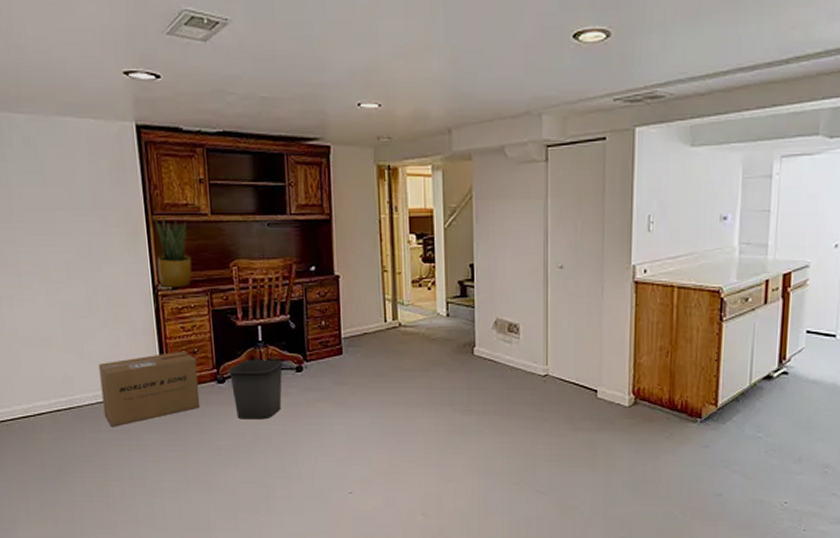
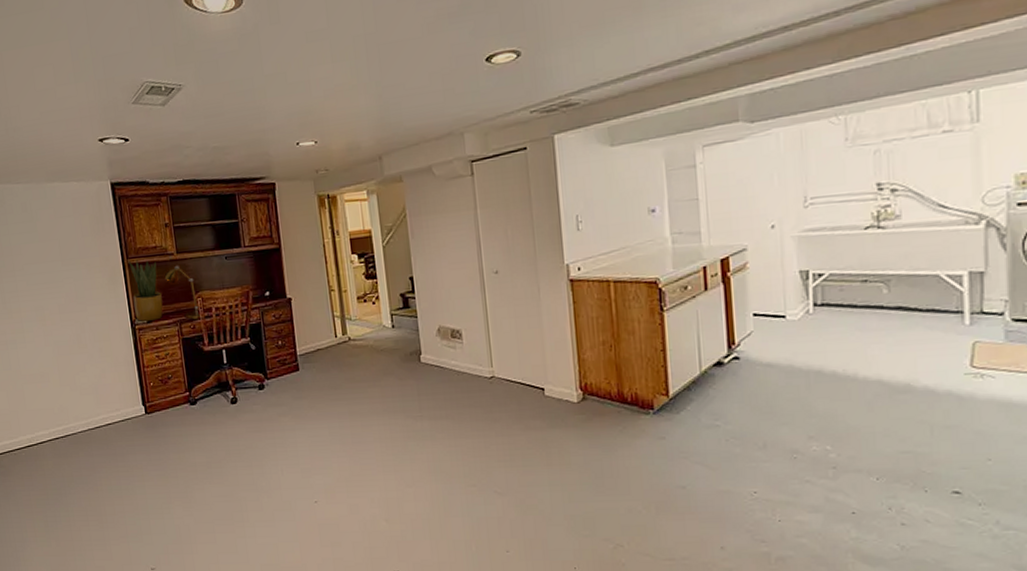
box: present [98,351,200,427] -> none [88,377,177,451]
desk lamp: none [195,227,246,291] -> present [164,265,210,320]
waste bin: present [228,359,284,420] -> none [198,379,248,437]

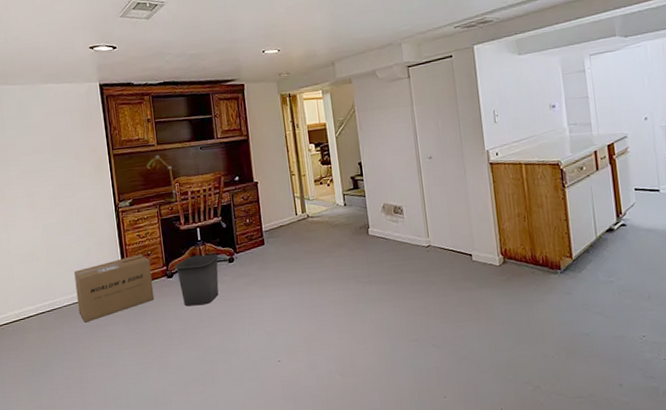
box: none [88,377,177,451] -> present [74,254,155,323]
planter: present [128,258,163,321] -> none [113,149,144,205]
waste bin: none [198,379,248,437] -> present [175,254,219,307]

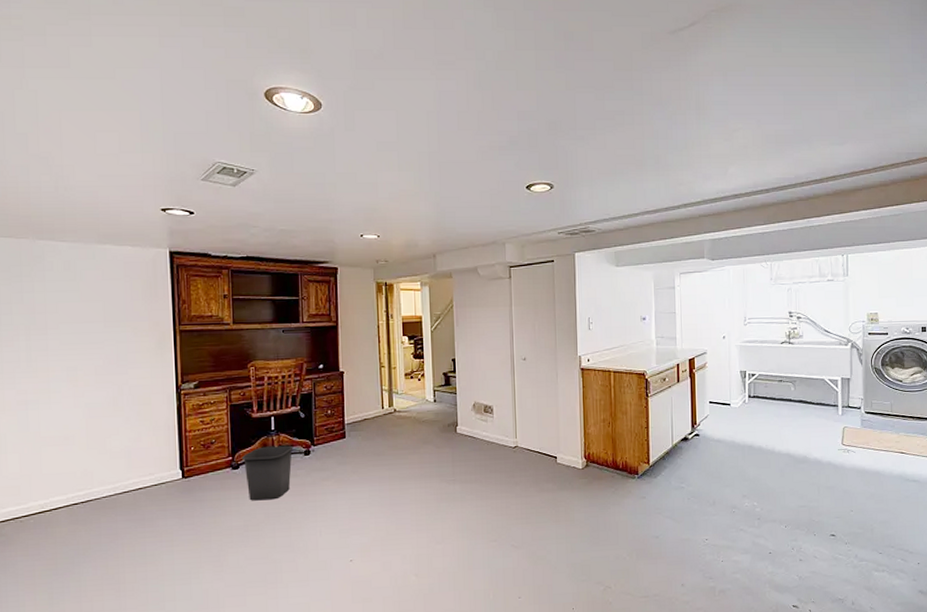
box: present [74,254,155,323] -> none [119,442,215,516]
desk lamp: present [145,154,186,203] -> none [217,334,262,388]

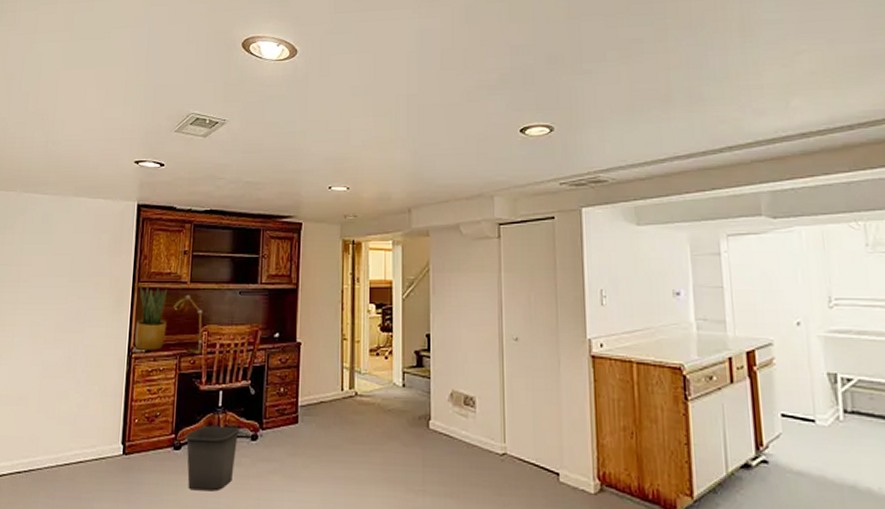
planter: none [180,326,213,387] -> present [134,284,167,350]
desk lamp: none [217,334,262,388] -> present [173,294,213,355]

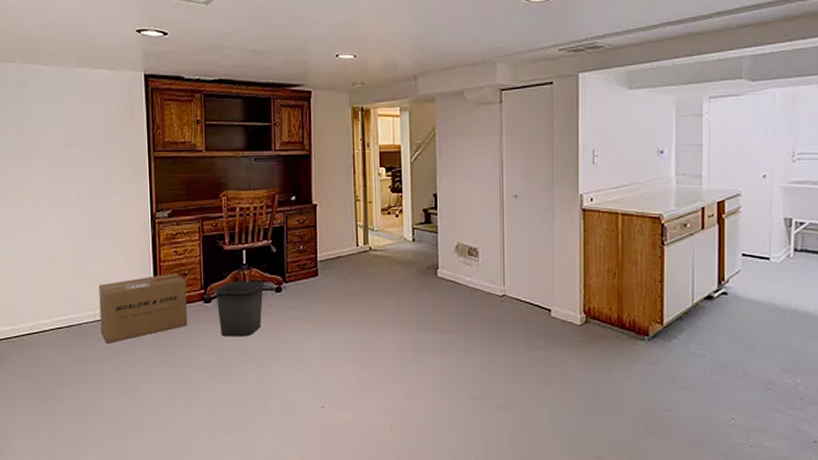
box: none [60,414,157,493] -> present [99,273,188,344]
planter: present [134,284,167,350] -> none [154,153,186,215]
desk lamp: present [173,294,213,355] -> none [190,162,234,219]

